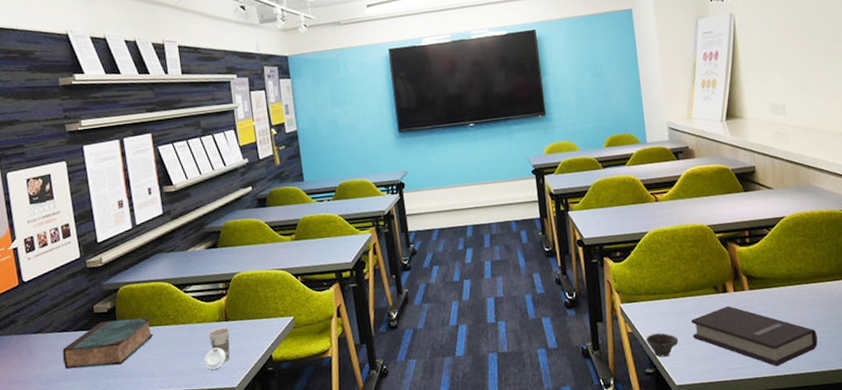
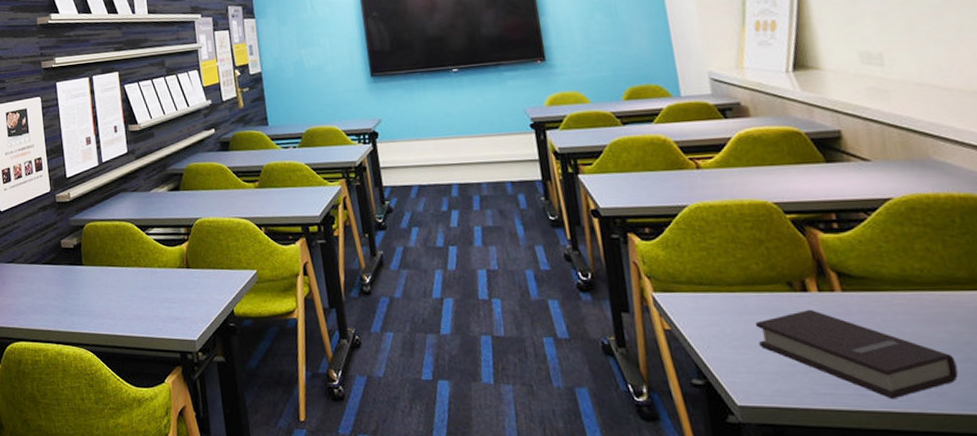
book: present [62,317,154,369] -> none [31,257,116,303]
cup: present [203,327,230,371] -> none [164,275,191,320]
cup: present [646,333,679,357] -> none [691,335,739,366]

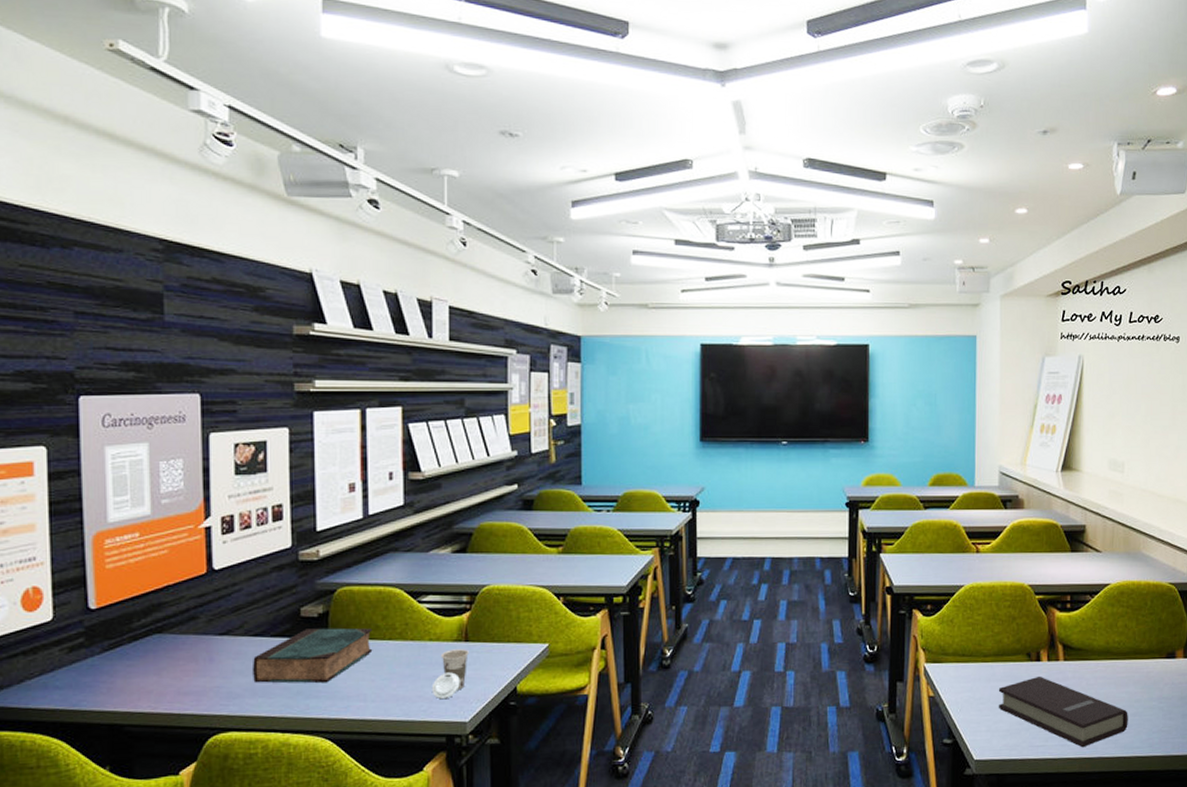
book: none [31,257,116,303] -> present [253,628,373,684]
cup: none [164,275,191,320] -> present [431,649,469,700]

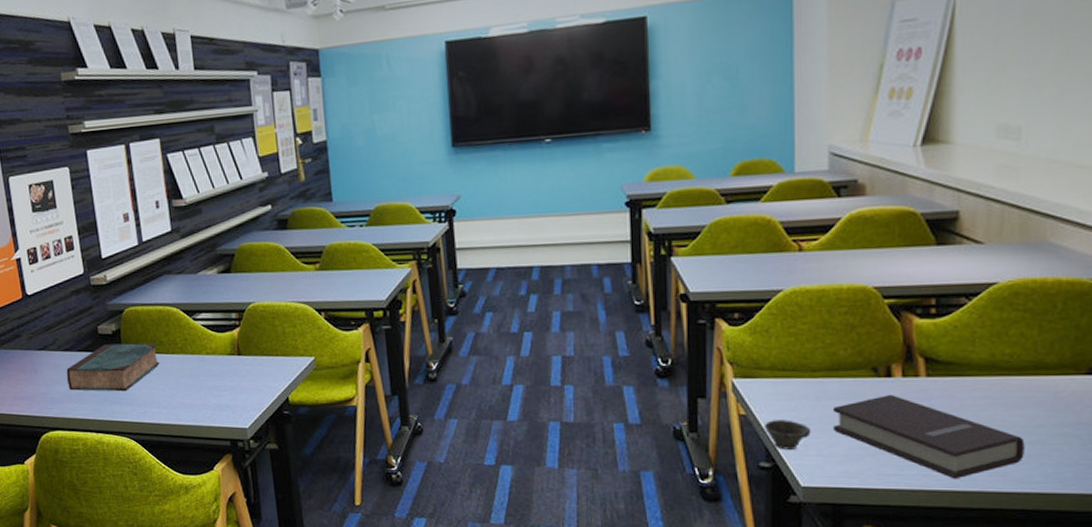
cup: present [431,649,469,700] -> none [213,362,243,408]
cup: none [948,700,983,727] -> present [765,420,812,450]

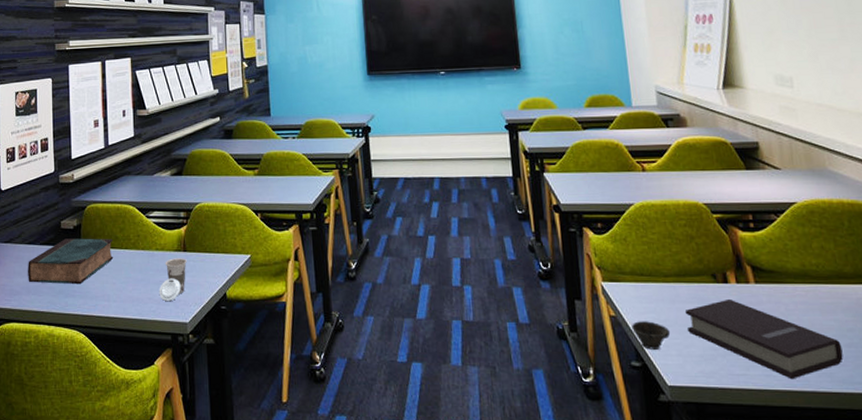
cup: none [213,362,243,408] -> present [159,258,187,302]

